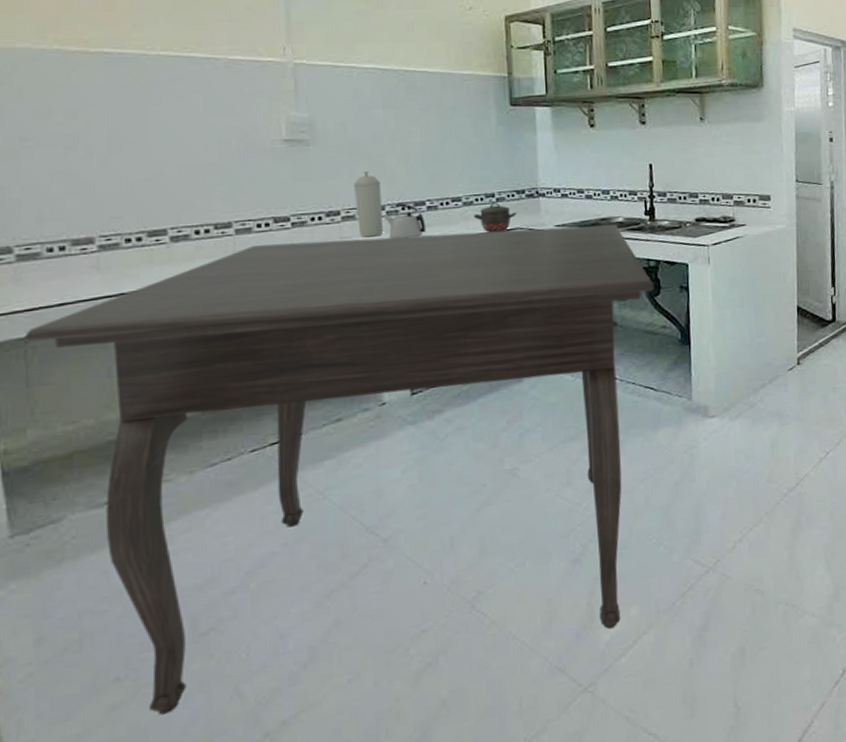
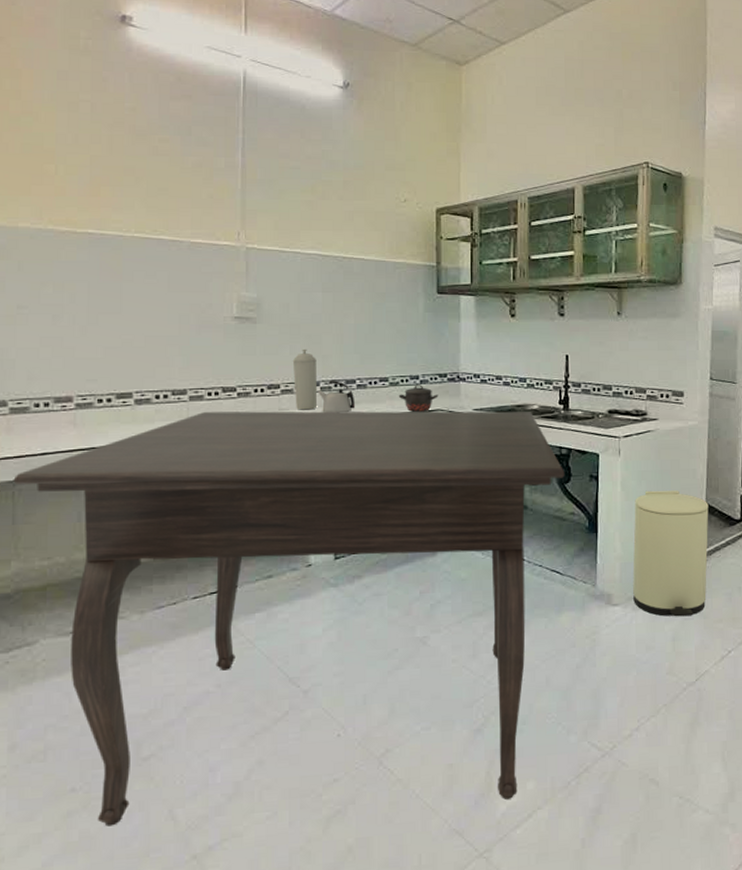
pedal bin: none [727,295,803,424] -> present [633,490,709,617]

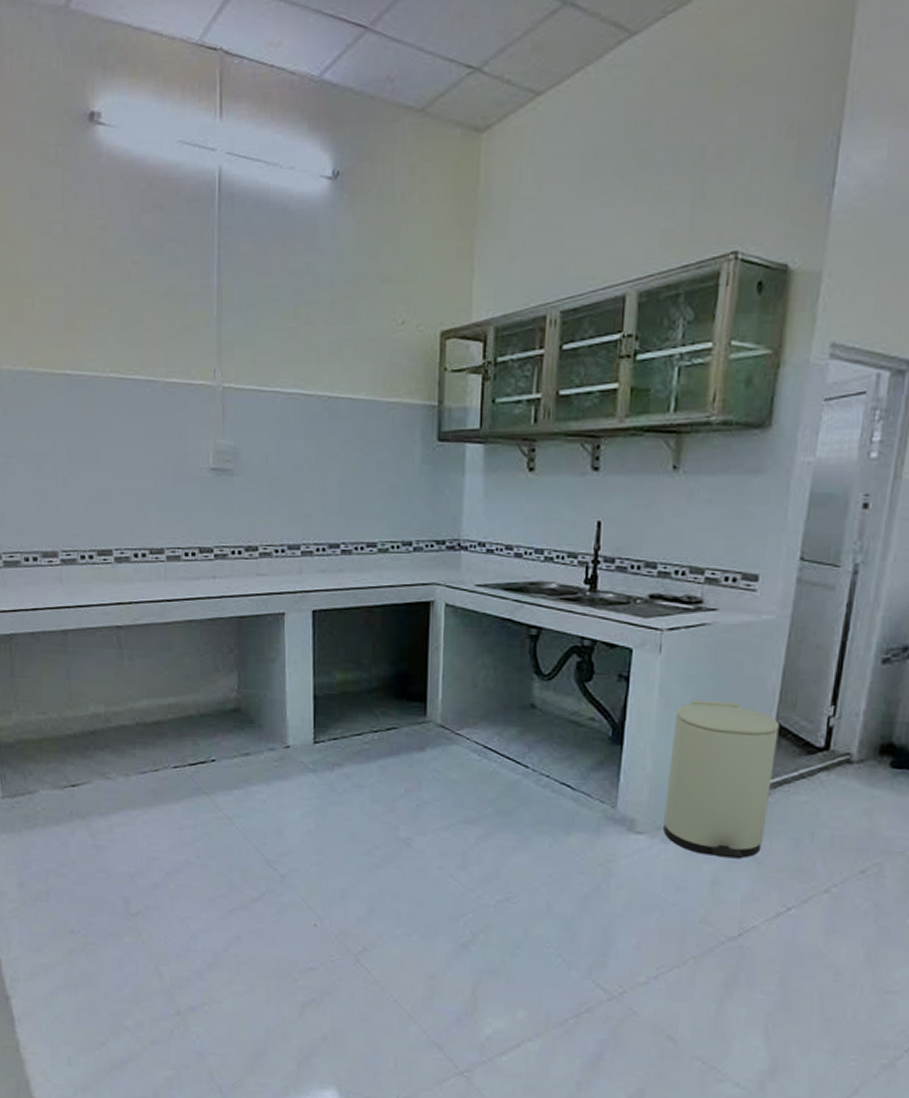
dining table: present [13,411,565,827] -> none [10,573,586,1024]
canister: present [292,348,317,410] -> none [271,506,297,577]
kettle: present [318,381,356,413] -> none [298,544,339,582]
cooking pot: present [398,384,439,413] -> none [387,552,435,586]

